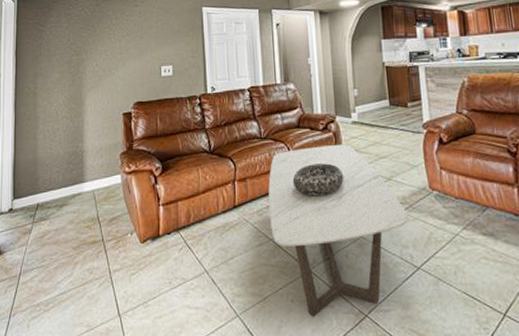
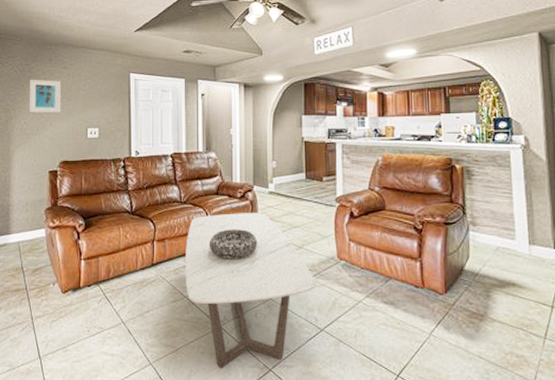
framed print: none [100,19,134,54] -> present [29,79,62,113]

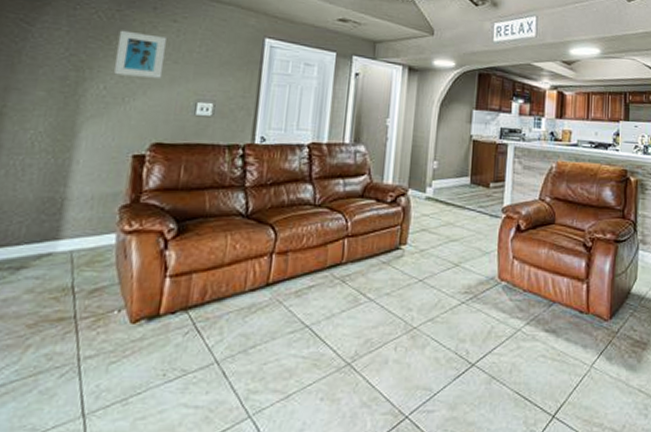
coffee table: present [186,213,316,369] -> none [309,221,471,418]
decorative bowl: present [209,229,258,260] -> none [345,241,407,279]

